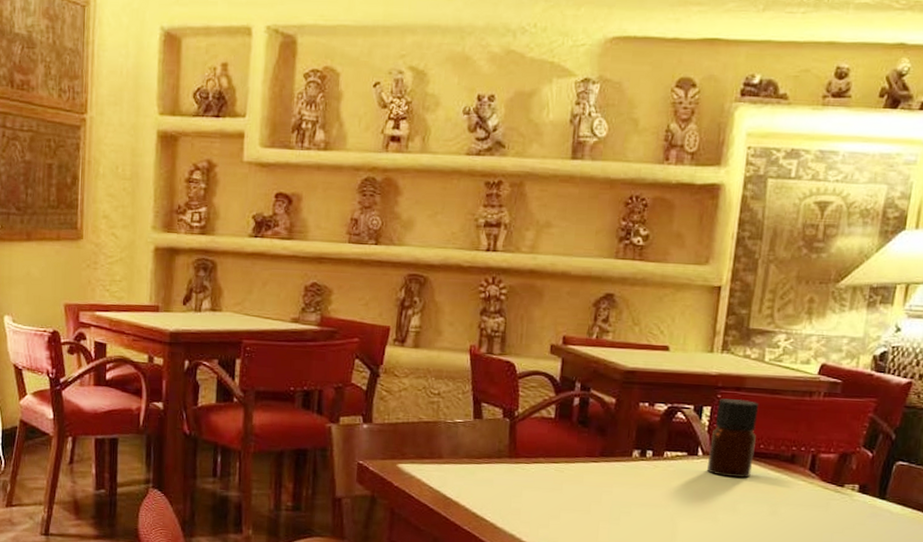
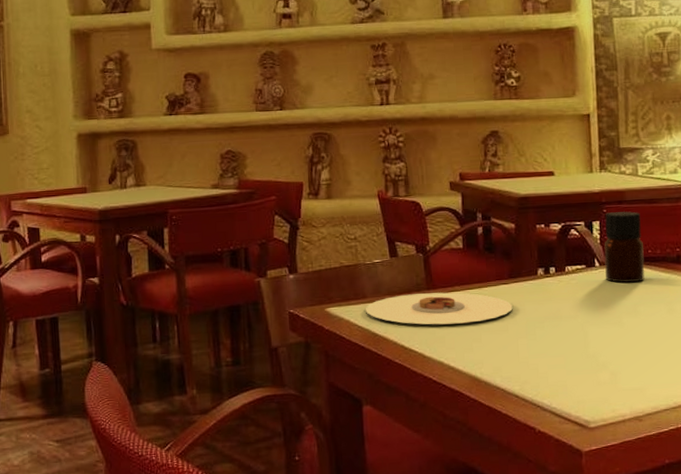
plate: none [439,460,599,499] -> present [365,292,513,325]

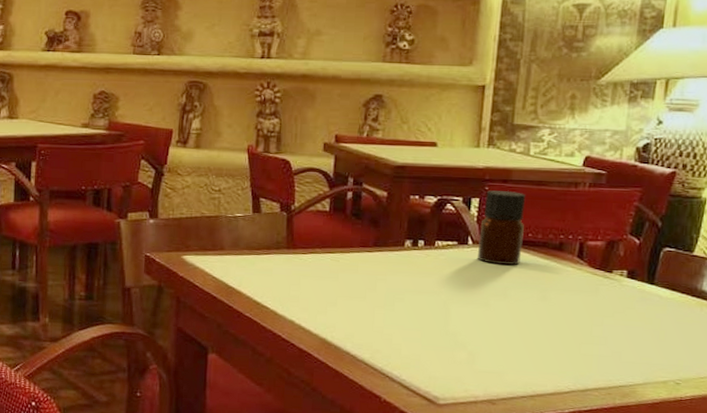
plate: present [365,292,513,325] -> none [221,251,374,286]

